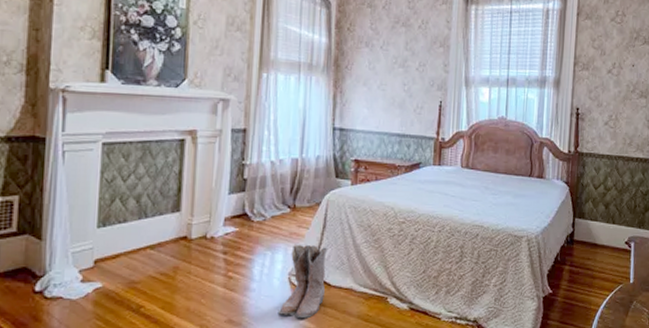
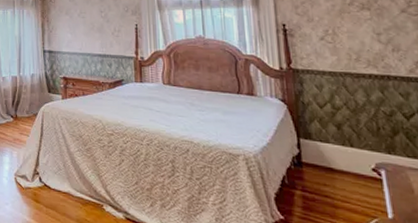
boots: present [278,244,328,319] -> none [8,148,47,217]

